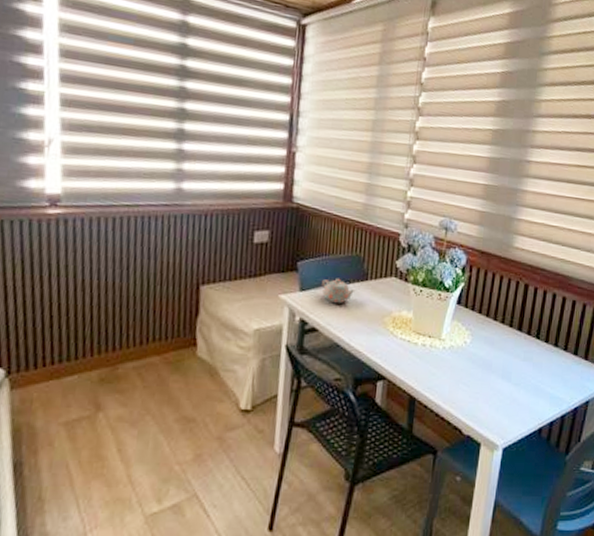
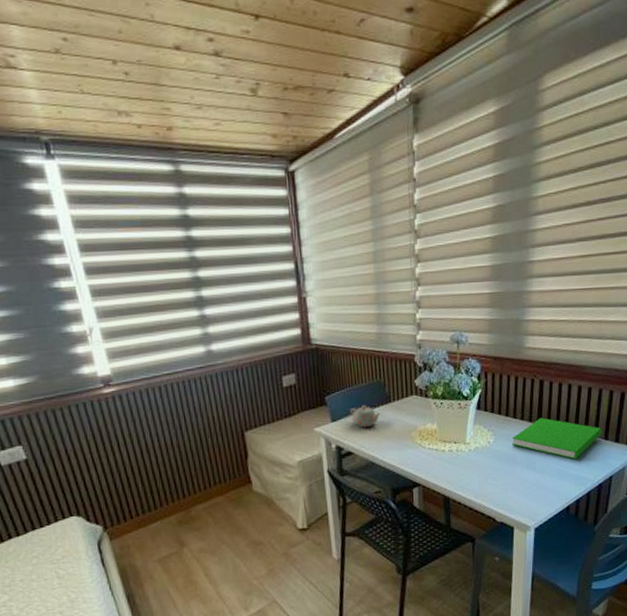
book: none [488,324,583,376] -> present [511,417,602,460]

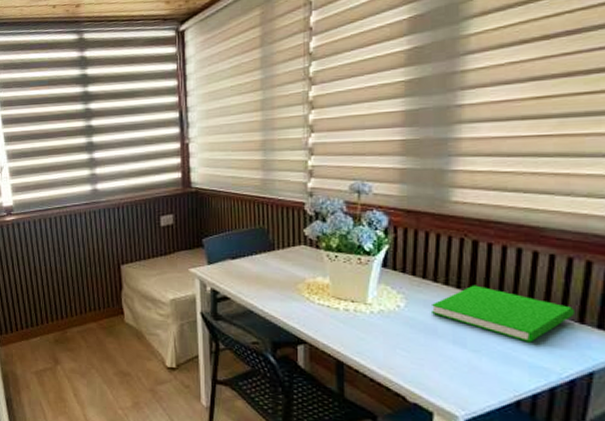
teapot: present [350,405,381,428] -> none [228,250,263,274]

